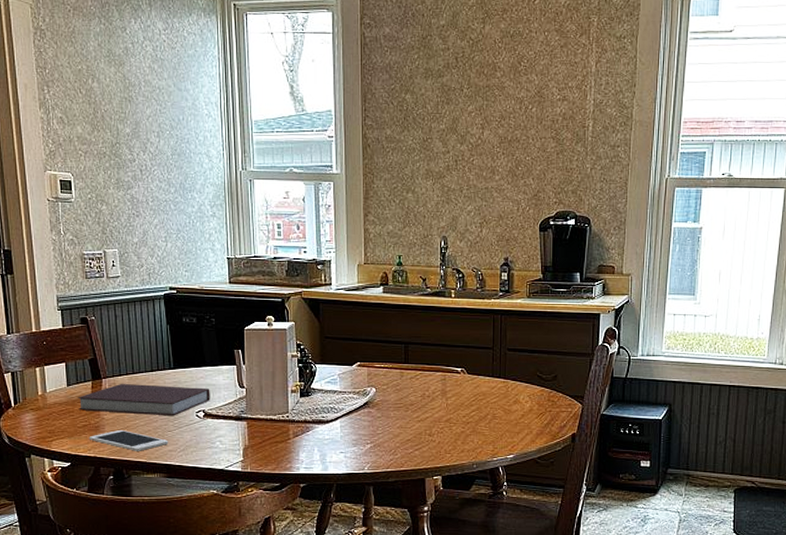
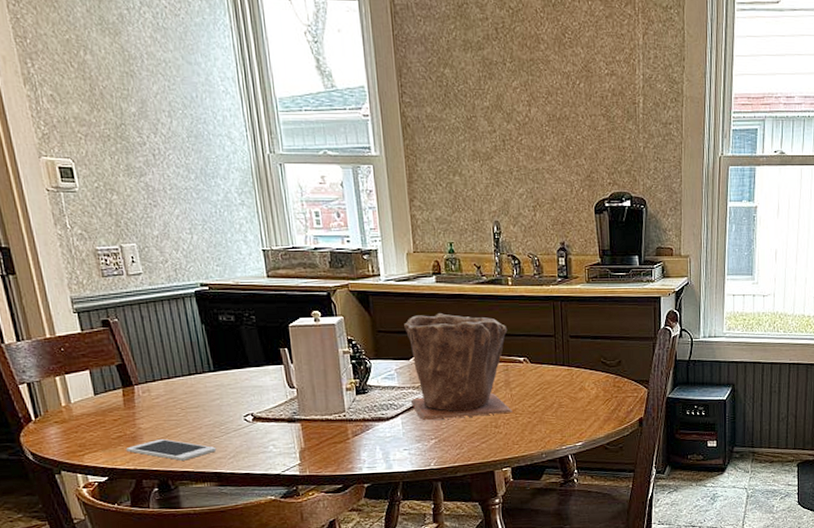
notebook: present [77,383,210,416] -> none [107,389,258,422]
plant pot: none [350,322,448,426] -> present [404,313,513,421]

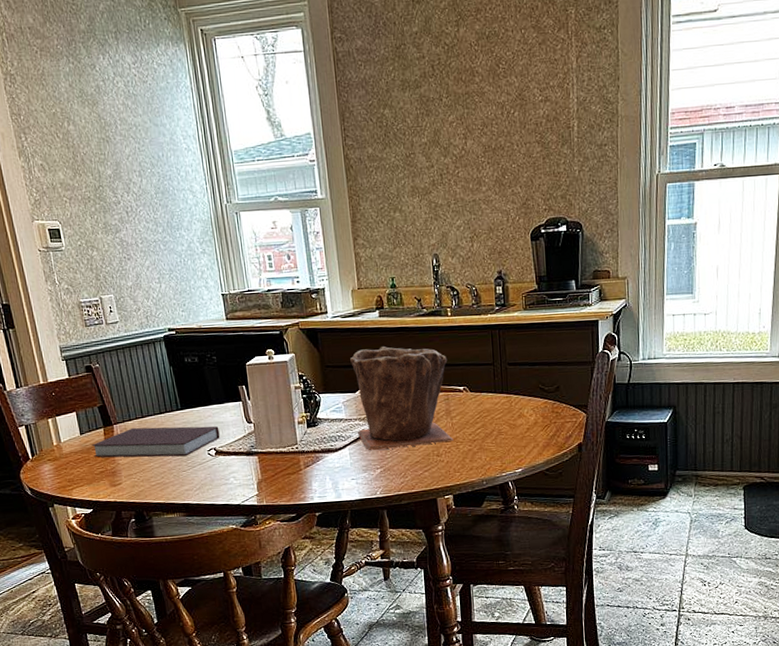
notebook: none [107,389,258,422] -> present [91,426,220,458]
cell phone: present [125,438,217,461] -> none [107,473,185,493]

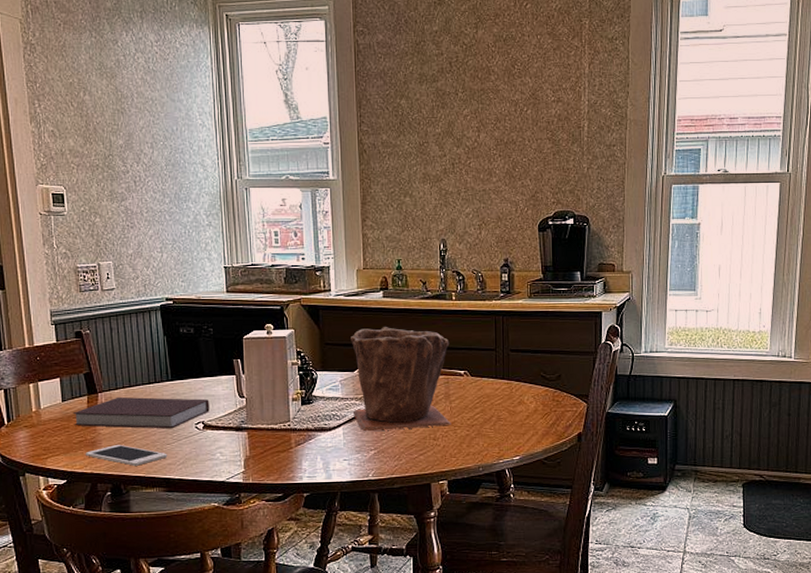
cell phone: none [107,473,185,493] -> present [85,444,168,466]

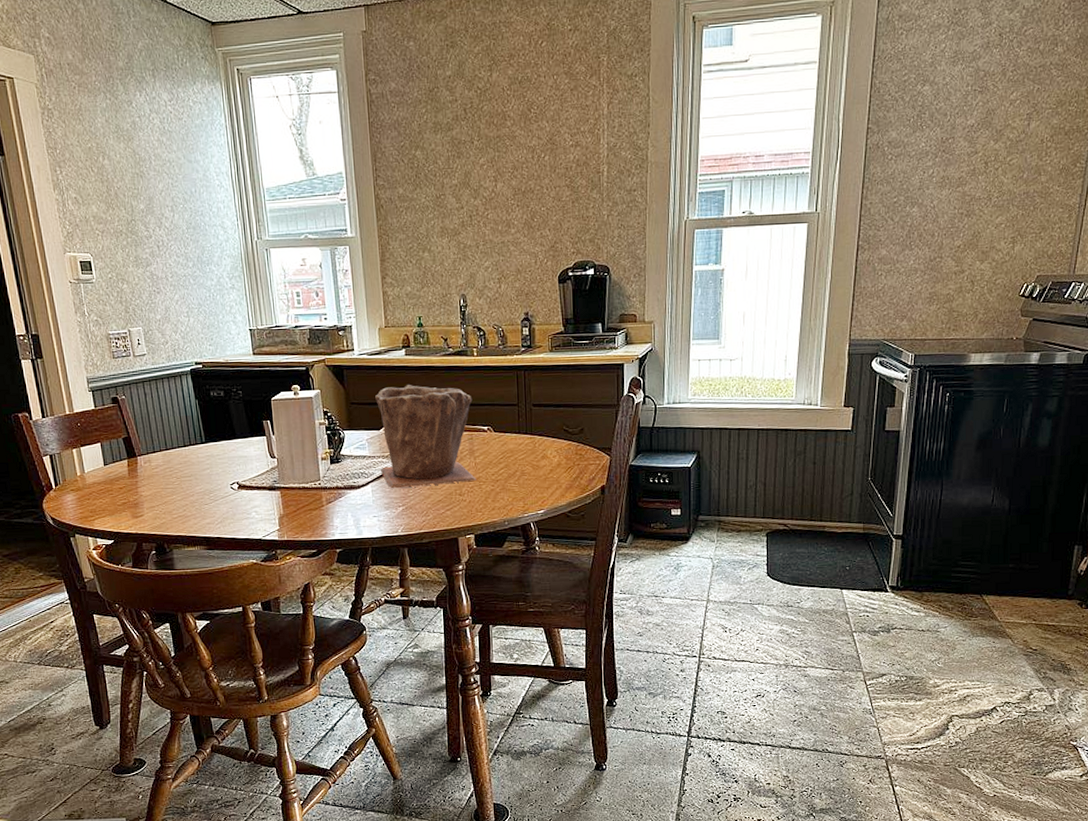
notebook: present [72,396,210,429] -> none [114,459,243,490]
cell phone: present [85,444,168,466] -> none [129,505,206,526]

